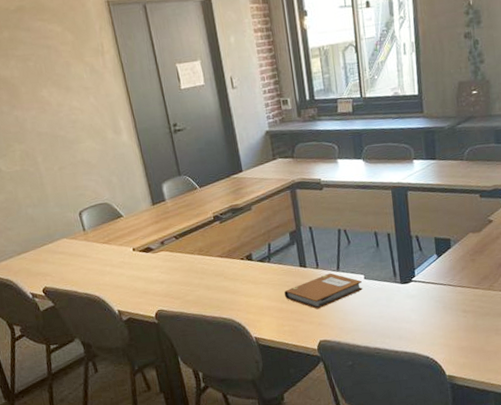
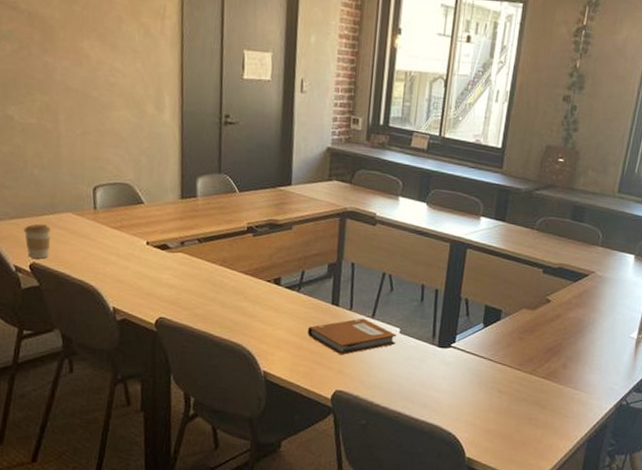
coffee cup: none [31,253,56,284] -> present [23,224,50,259]

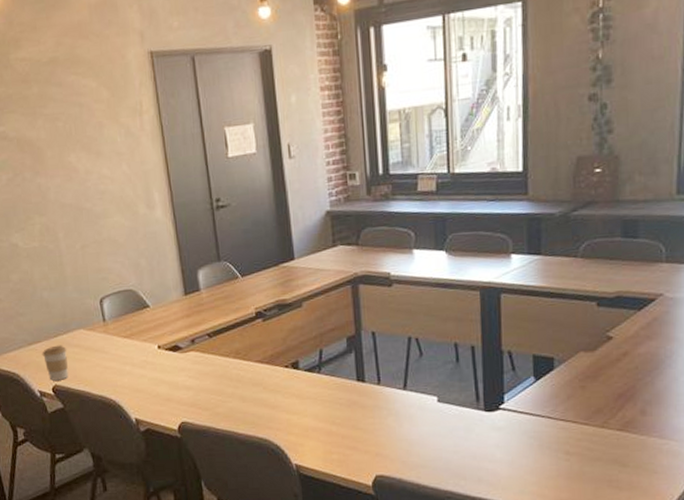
notebook: present [307,318,396,356] -> none [334,391,435,436]

